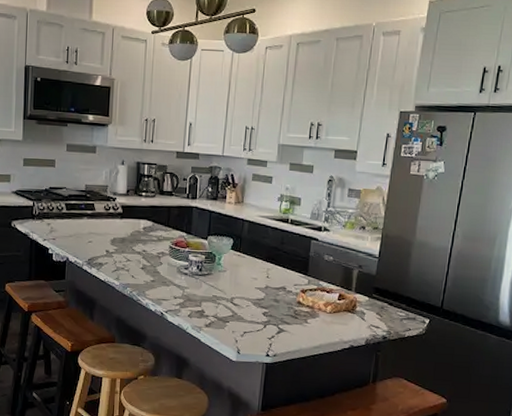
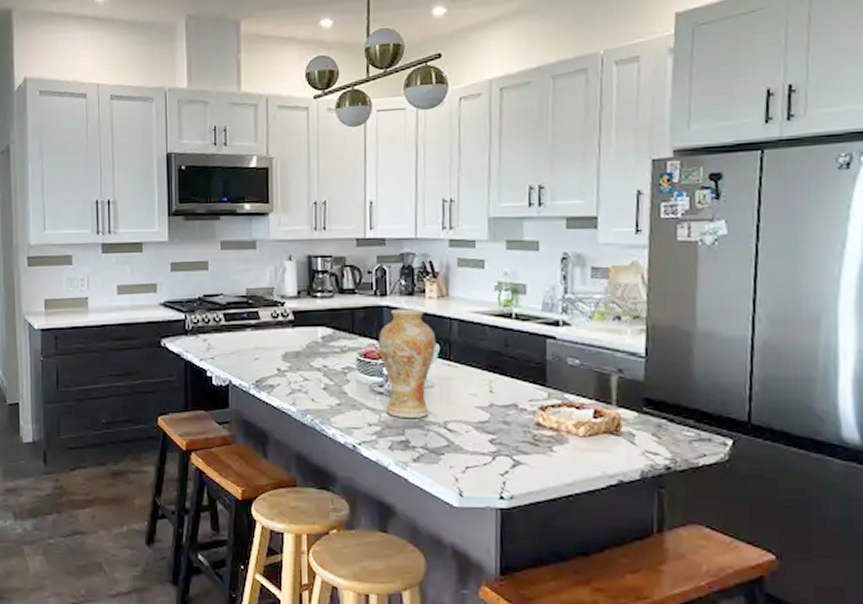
vase: none [187,210,231,295] -> present [379,309,436,419]

